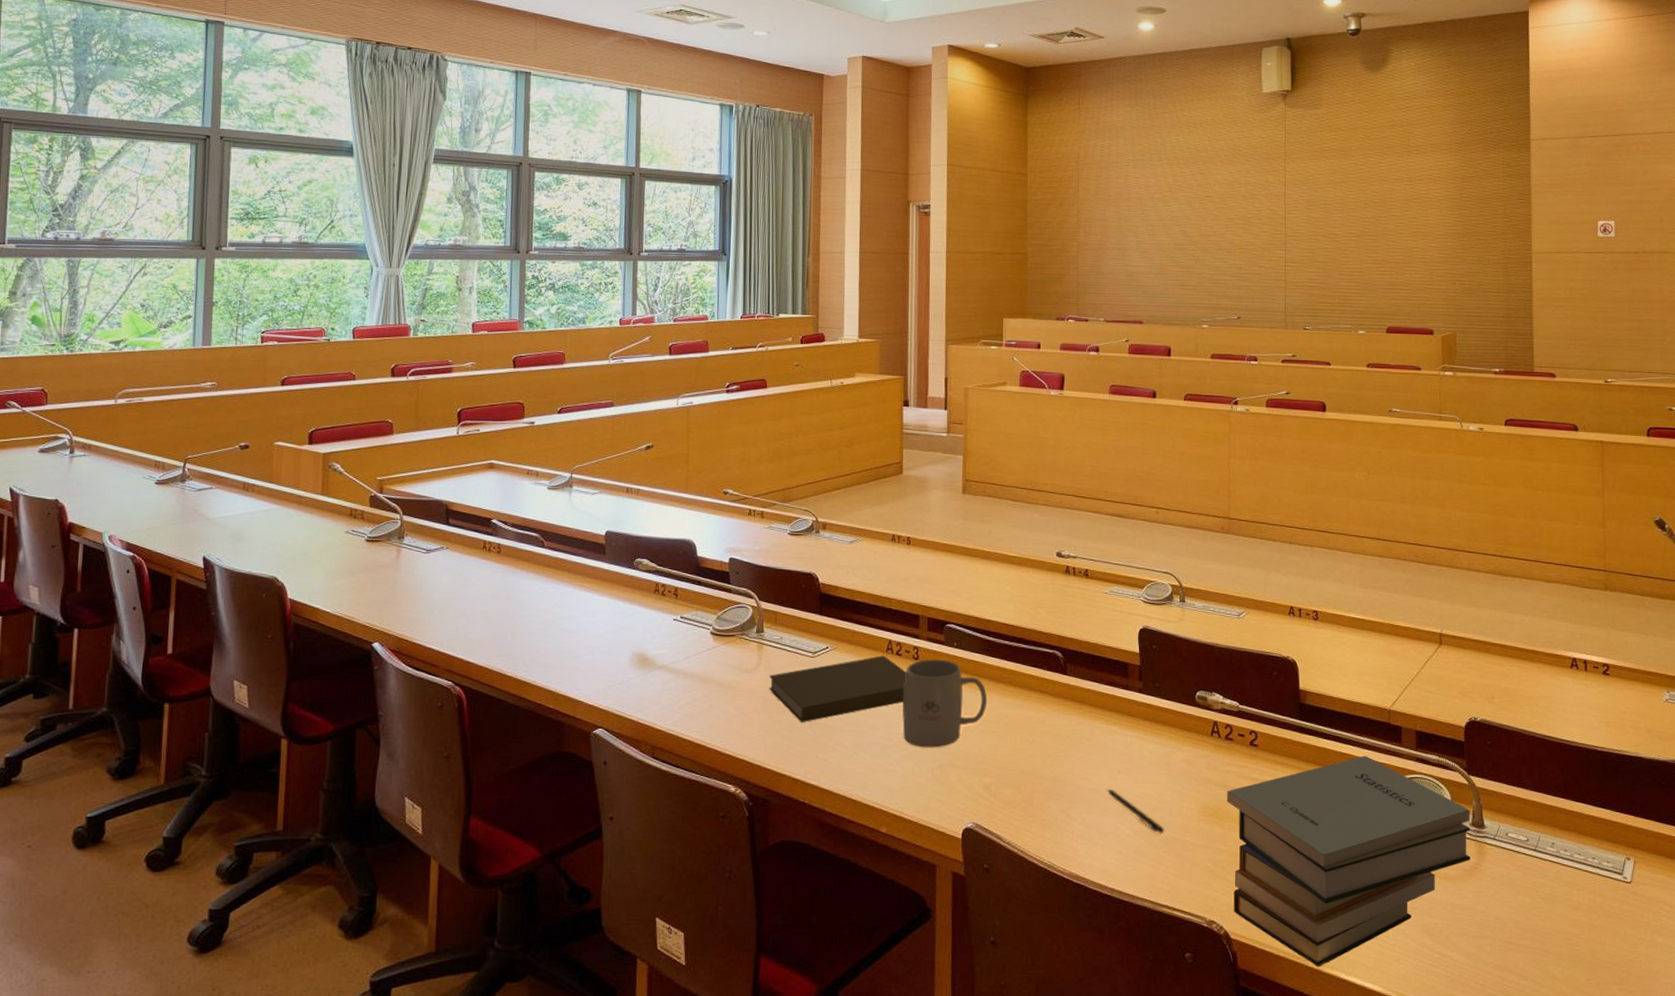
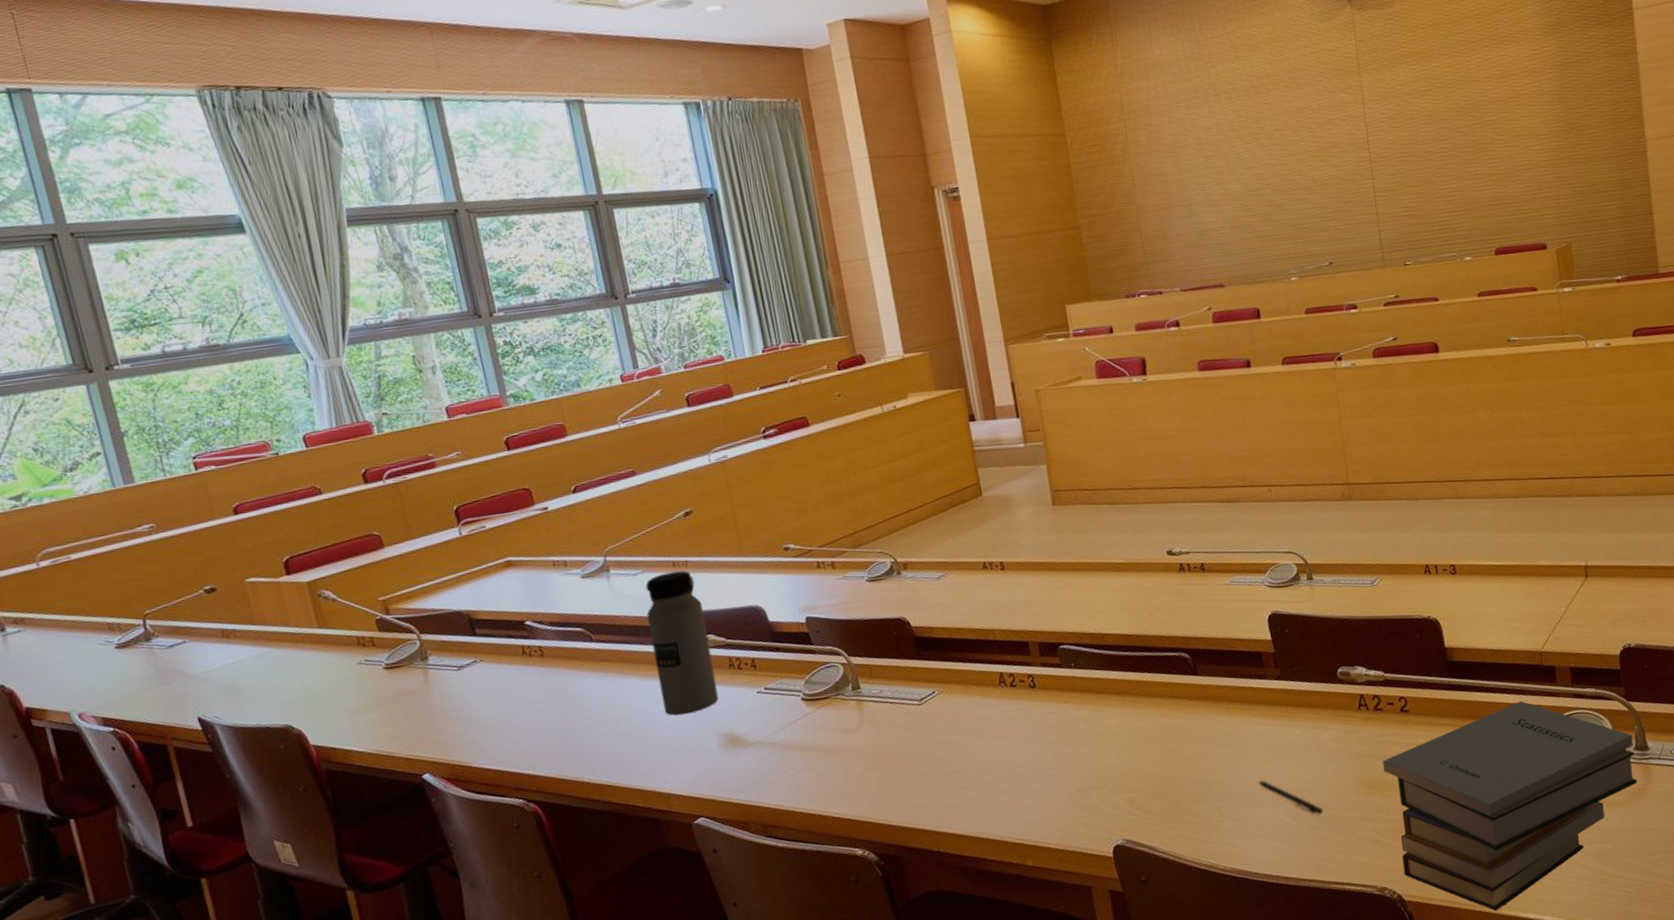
water bottle: none [590,497,644,628] -> present [645,570,719,716]
book: present [769,655,907,722] -> none [876,689,1027,773]
mug: present [902,659,988,748] -> none [1023,682,1118,775]

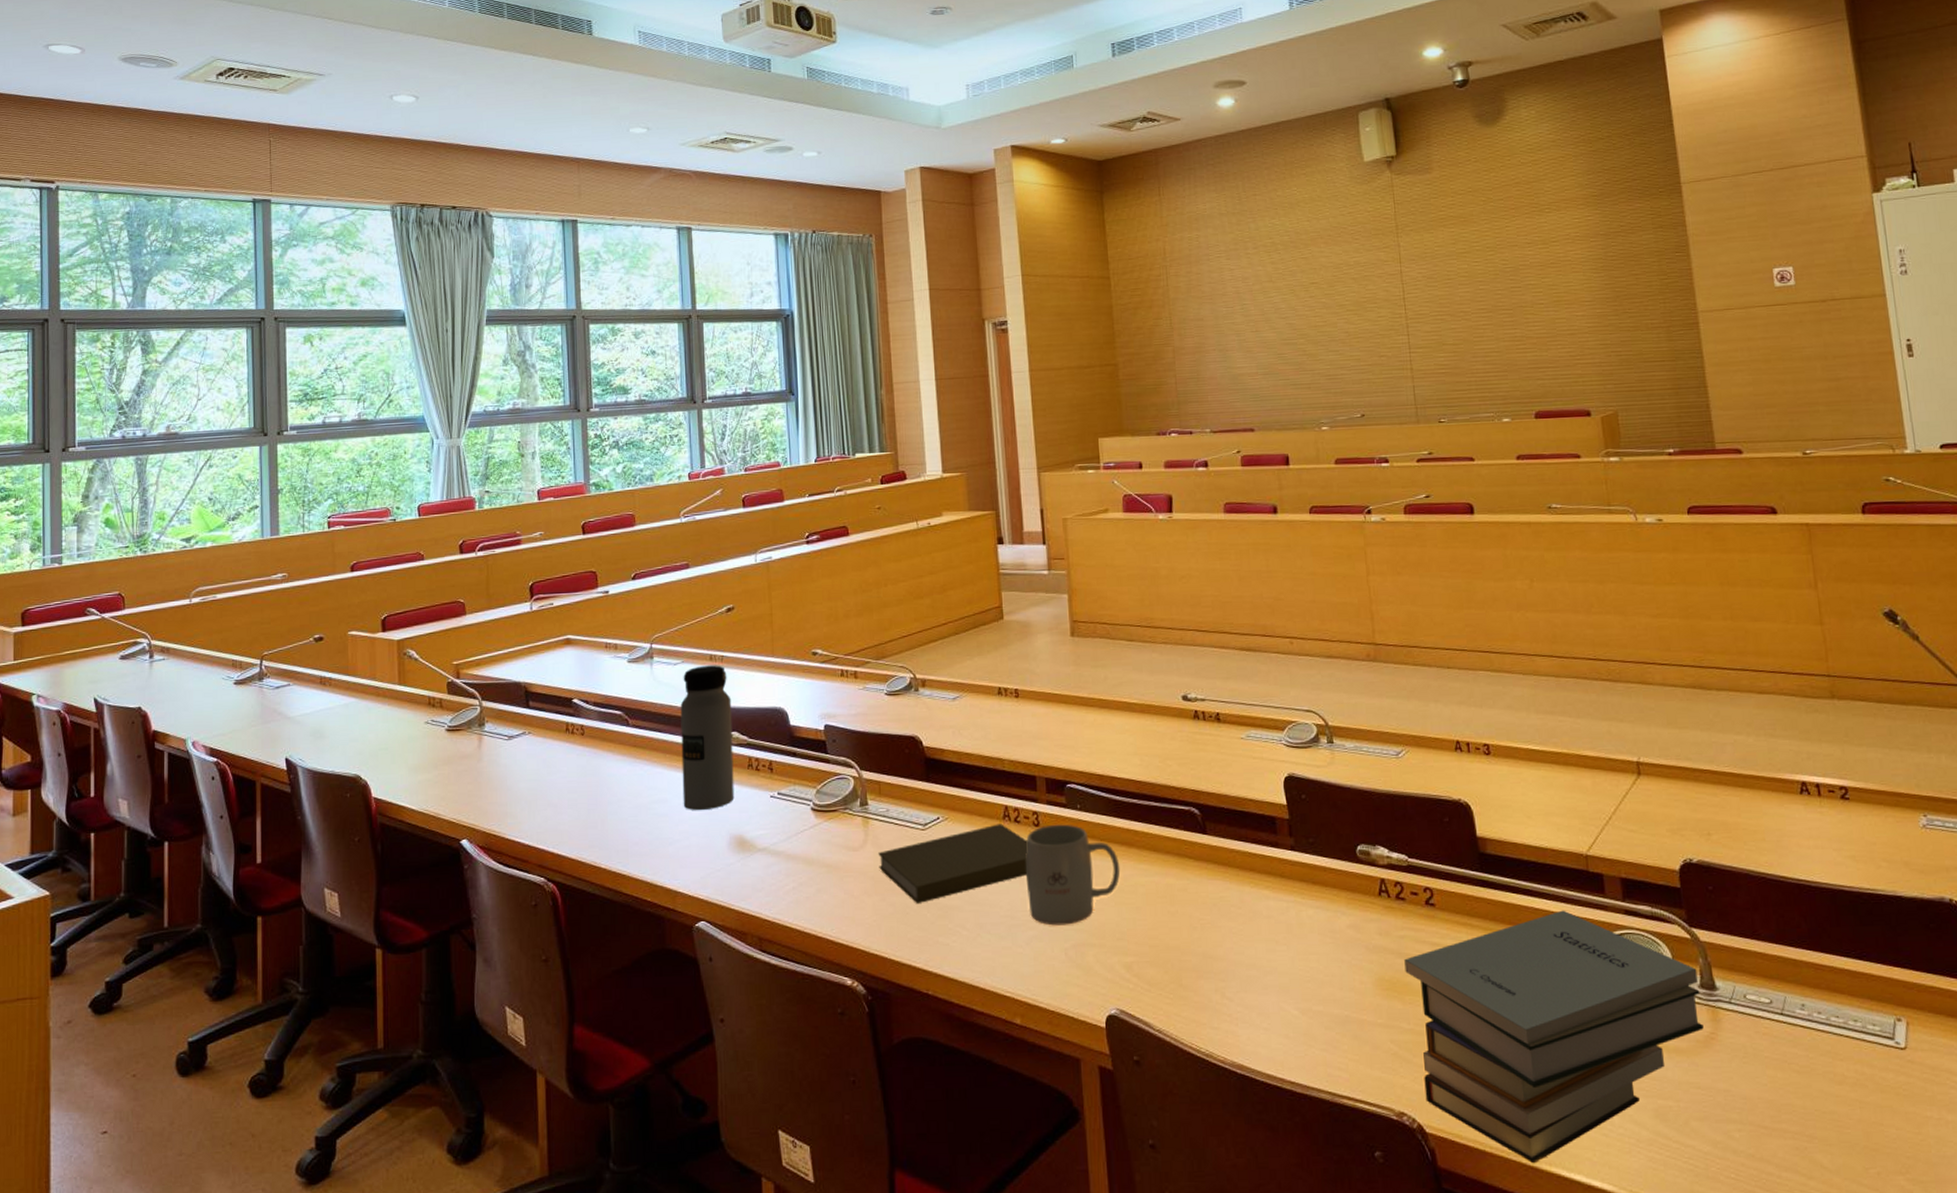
book: none [876,689,1027,773] -> present [878,823,1028,903]
mug: none [1023,682,1118,775] -> present [1025,824,1121,926]
pen: present [1258,781,1324,816] -> none [1265,964,1337,1014]

